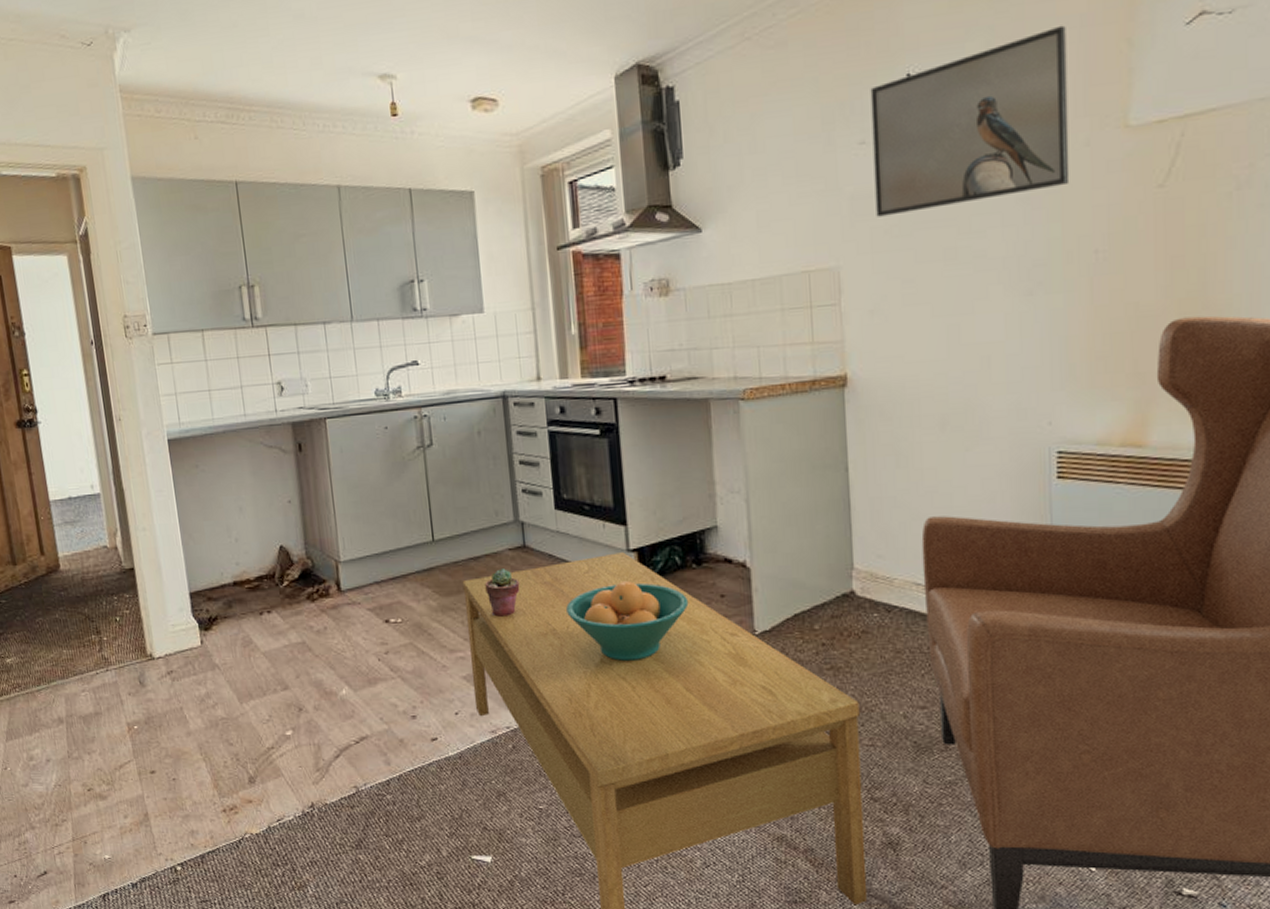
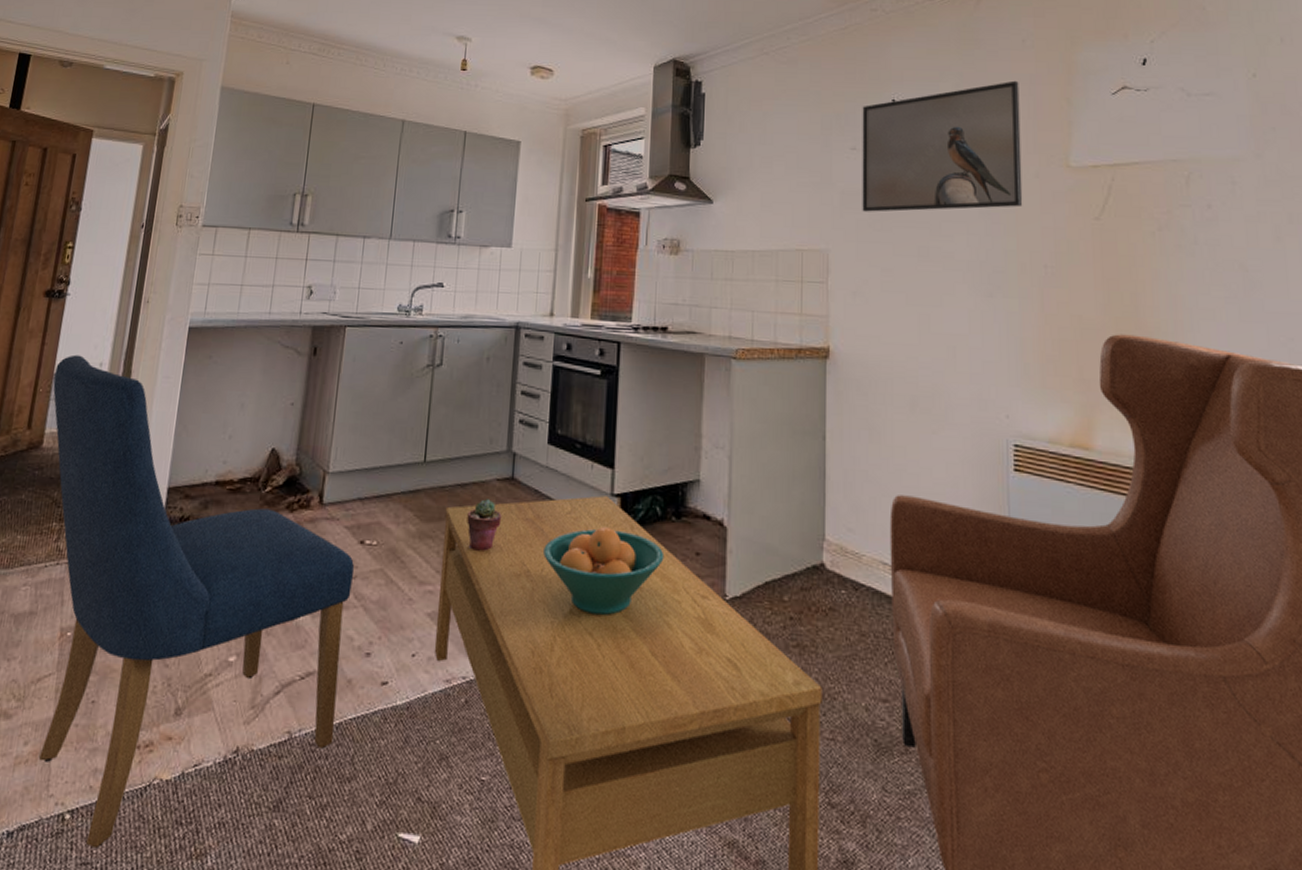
chair: none [49,480,398,890] -> present [39,354,355,849]

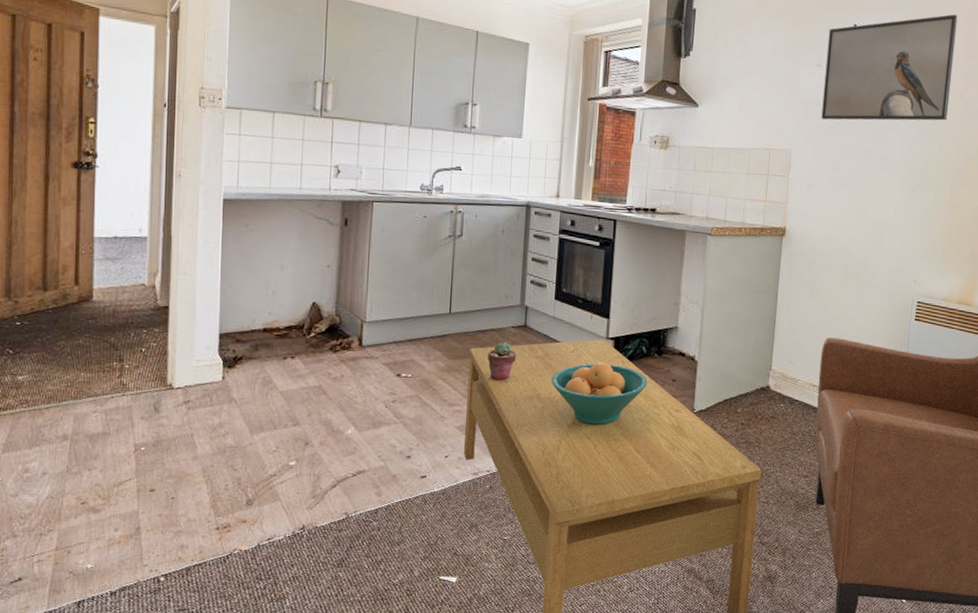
chair: present [39,354,355,849] -> none [95,221,394,600]

